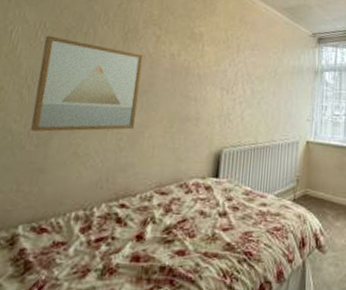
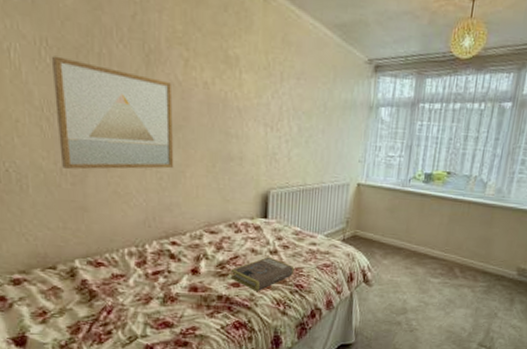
book: none [176,219,244,260] -> present [230,256,295,291]

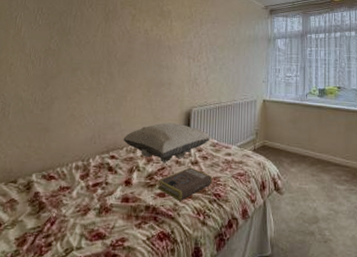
wall art: present [51,55,174,170] -> none [36,19,123,98]
pillow: none [185,205,292,252] -> present [123,122,210,164]

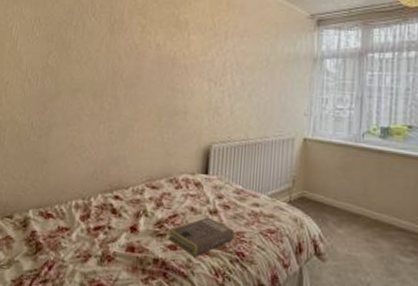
pillow: present [123,122,210,164] -> none [129,160,233,210]

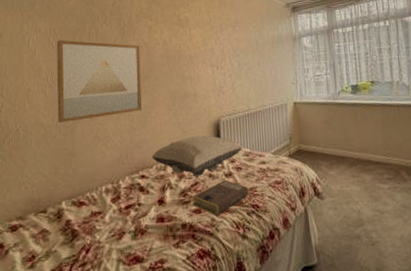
wall art: none [33,30,130,124] -> present [56,40,143,123]
pillow: none [129,160,233,210] -> present [152,135,242,179]

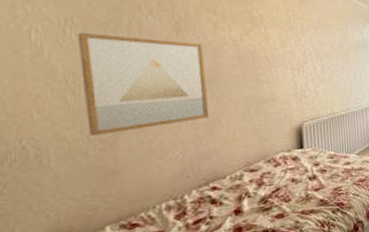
pillow: present [152,135,242,179] -> none [224,140,326,185]
book: present [192,180,249,216] -> none [273,182,334,218]

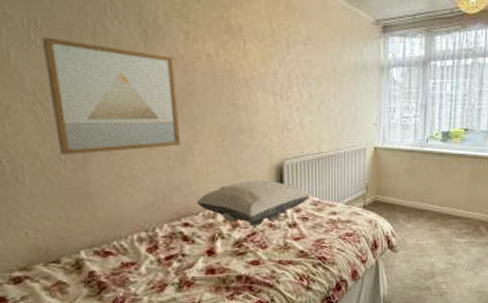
pillow: none [224,140,326,185] -> present [196,180,309,228]

